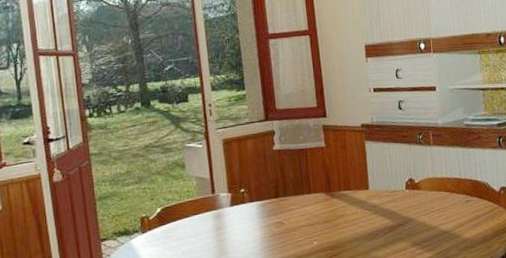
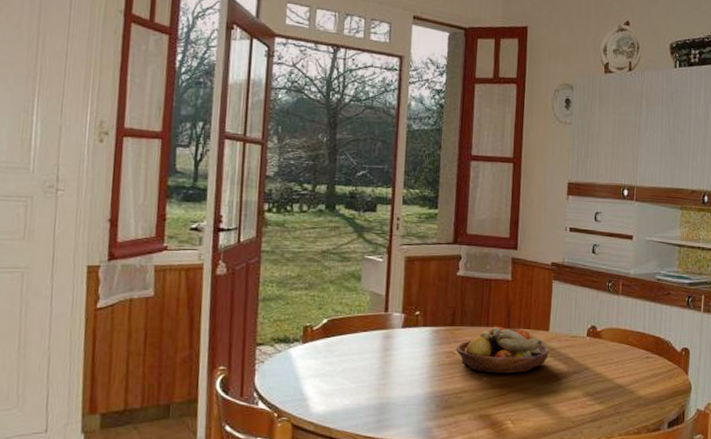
fruit bowl: none [283,191,372,237] -> present [455,326,549,374]

